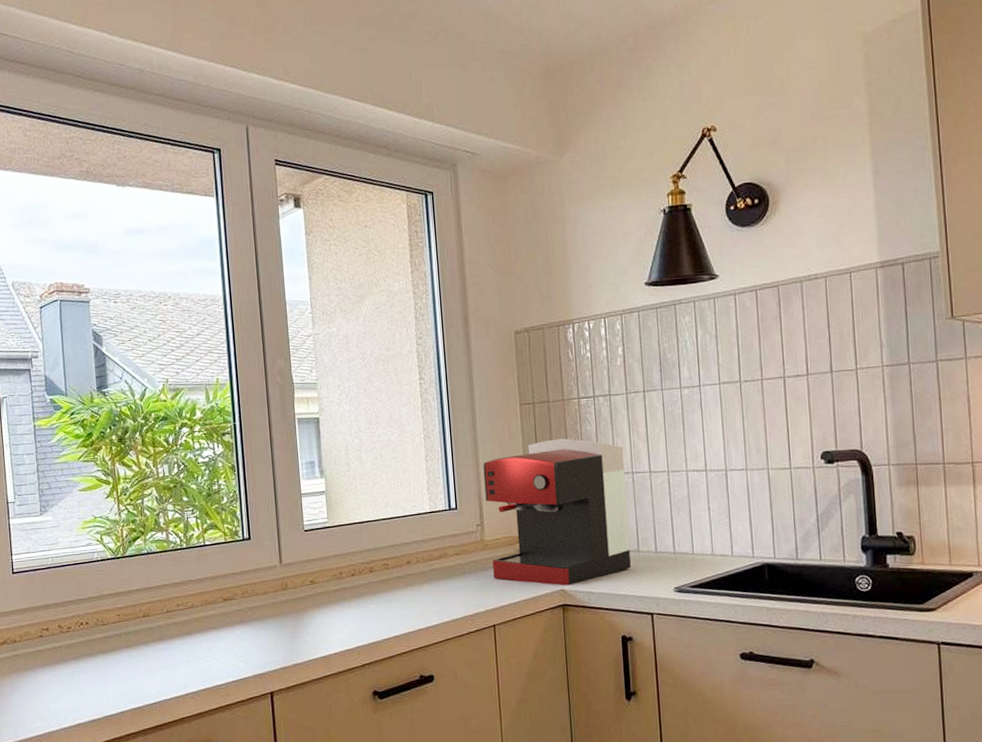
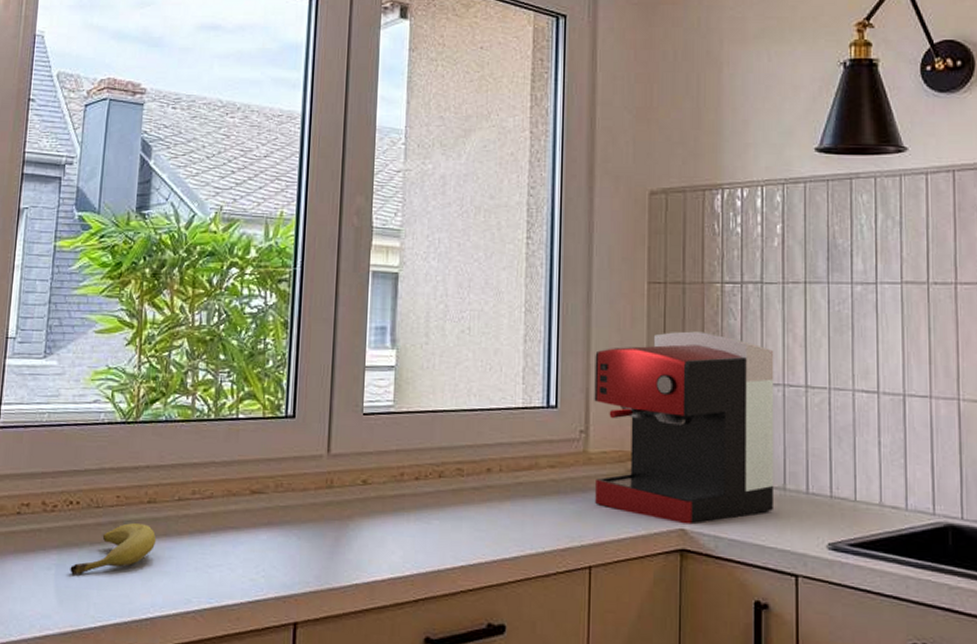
fruit: none [89,633,154,677] -> present [70,523,157,576]

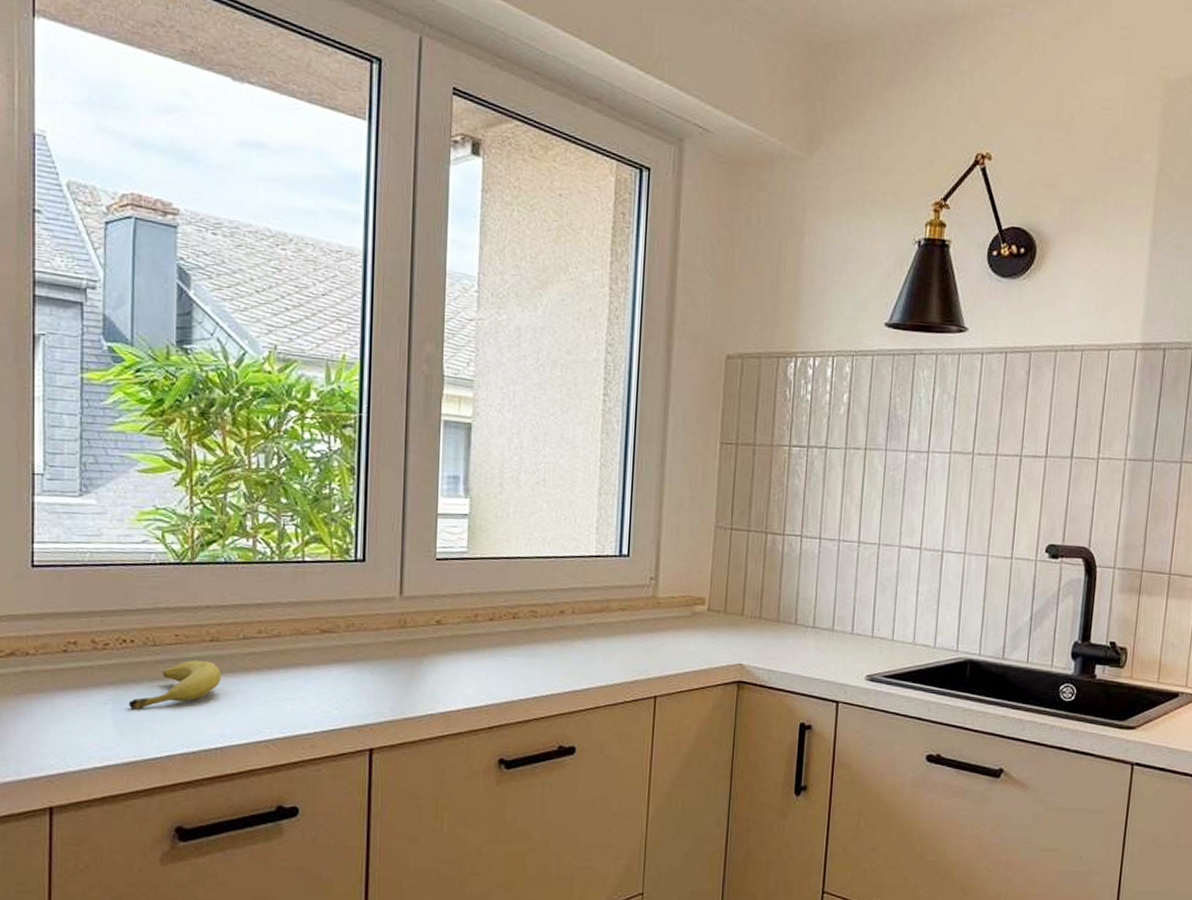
coffee maker: present [594,331,775,525] -> none [662,489,833,660]

